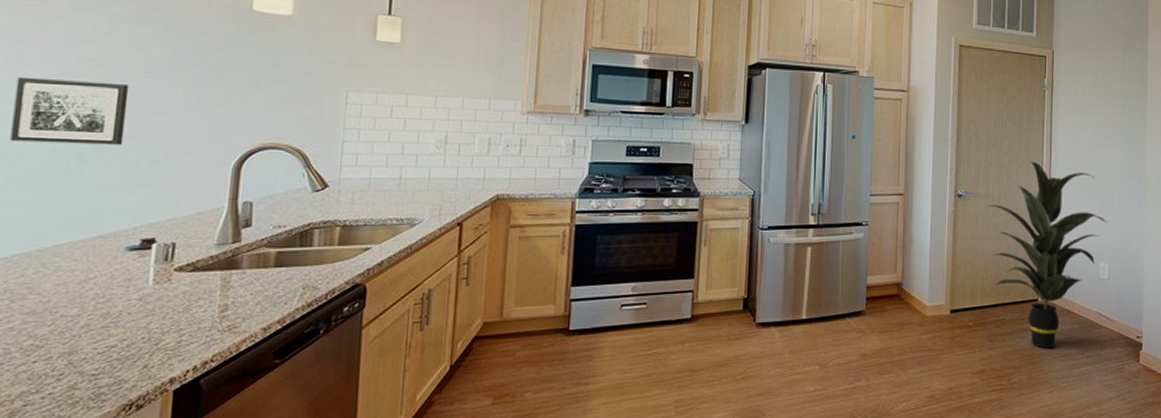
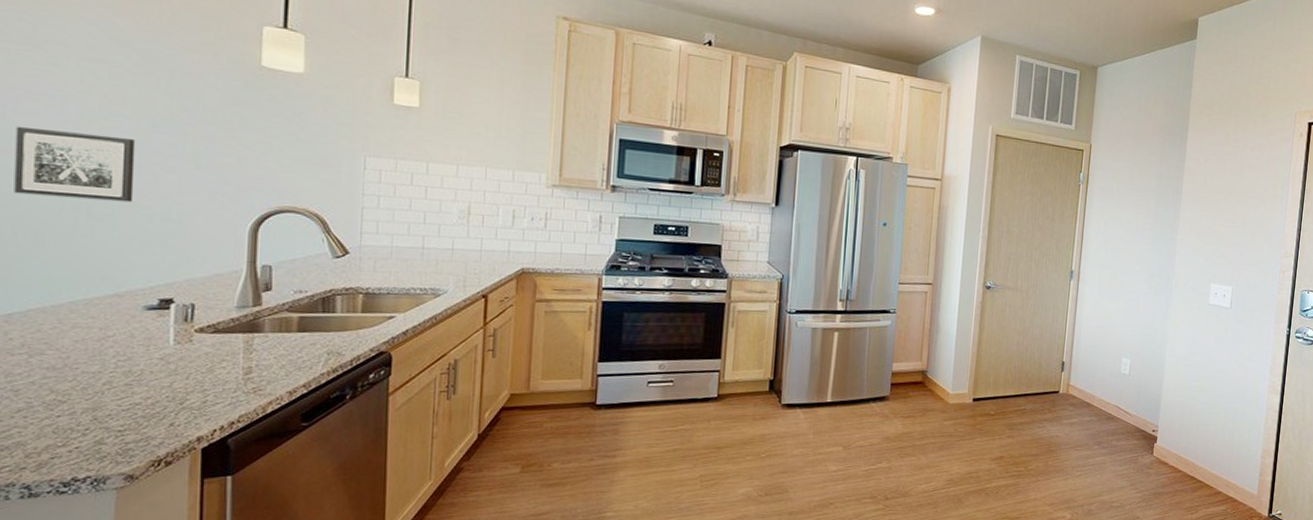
indoor plant: present [987,162,1107,349] -> none [1014,256,1132,439]

